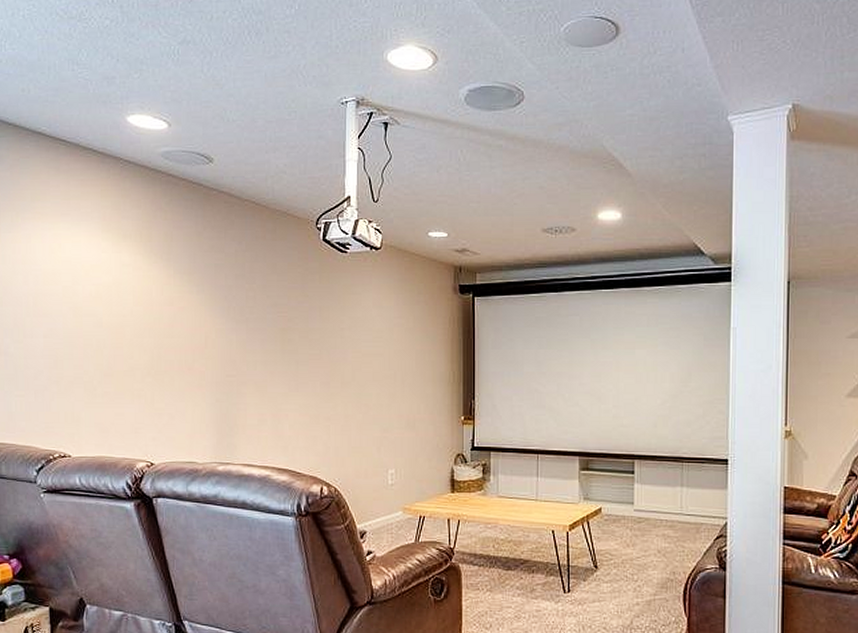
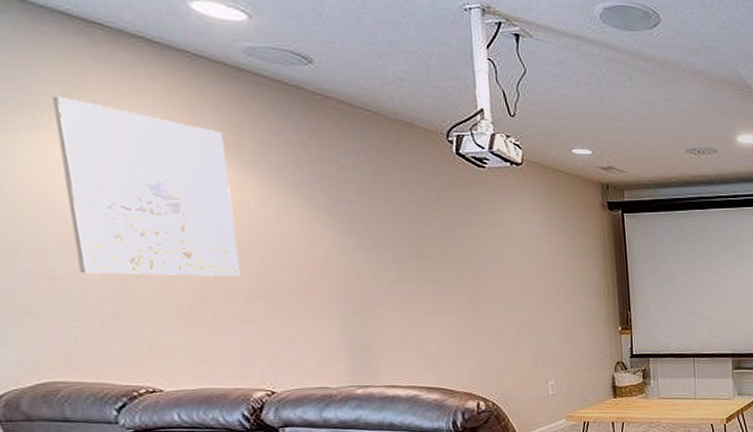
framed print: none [25,201,139,356] -> present [52,96,241,277]

